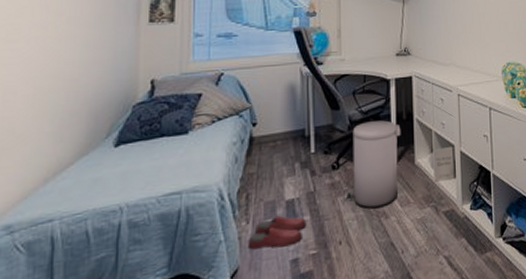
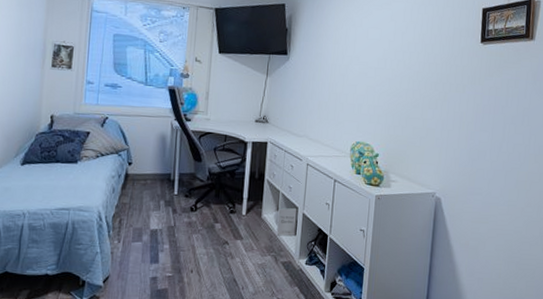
slippers: present [247,215,307,250] -> none [118,240,166,266]
pedal bin: present [344,120,401,209] -> none [198,175,253,249]

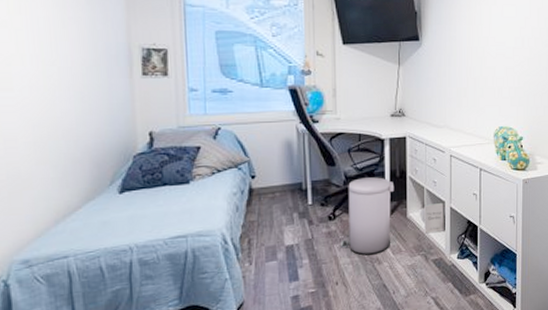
pedal bin: none [198,175,253,249] -> present [340,177,395,256]

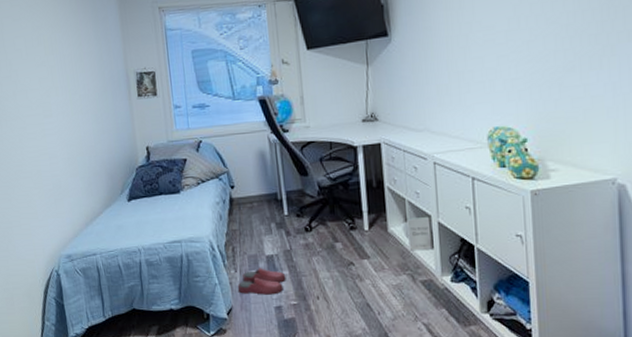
slippers: none [251,258,306,287] -> present [237,268,286,295]
pedal bin: present [340,177,395,256] -> none [318,187,372,271]

